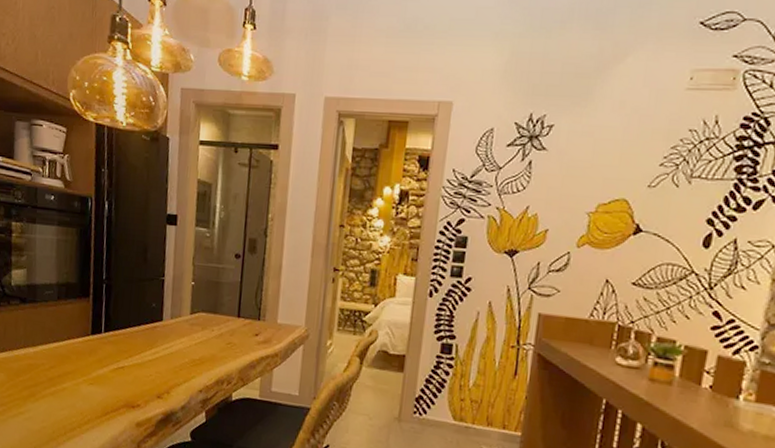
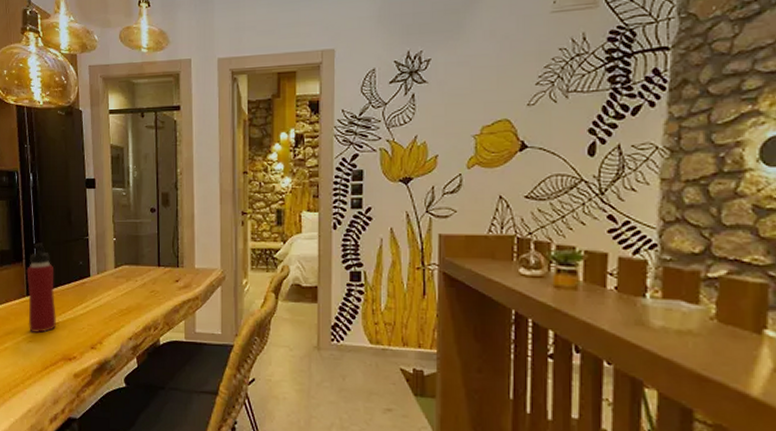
water bottle: none [90,277,124,376] -> present [26,241,56,334]

